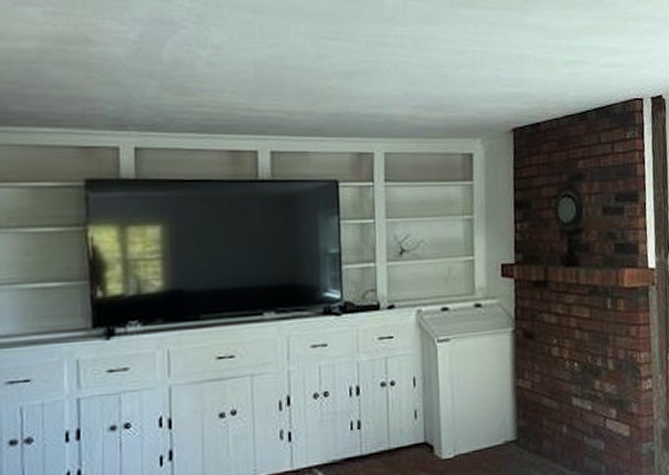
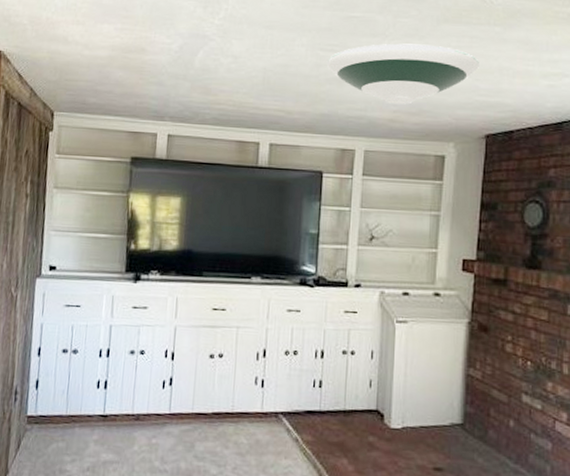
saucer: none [330,30,500,99] -> present [326,43,479,105]

